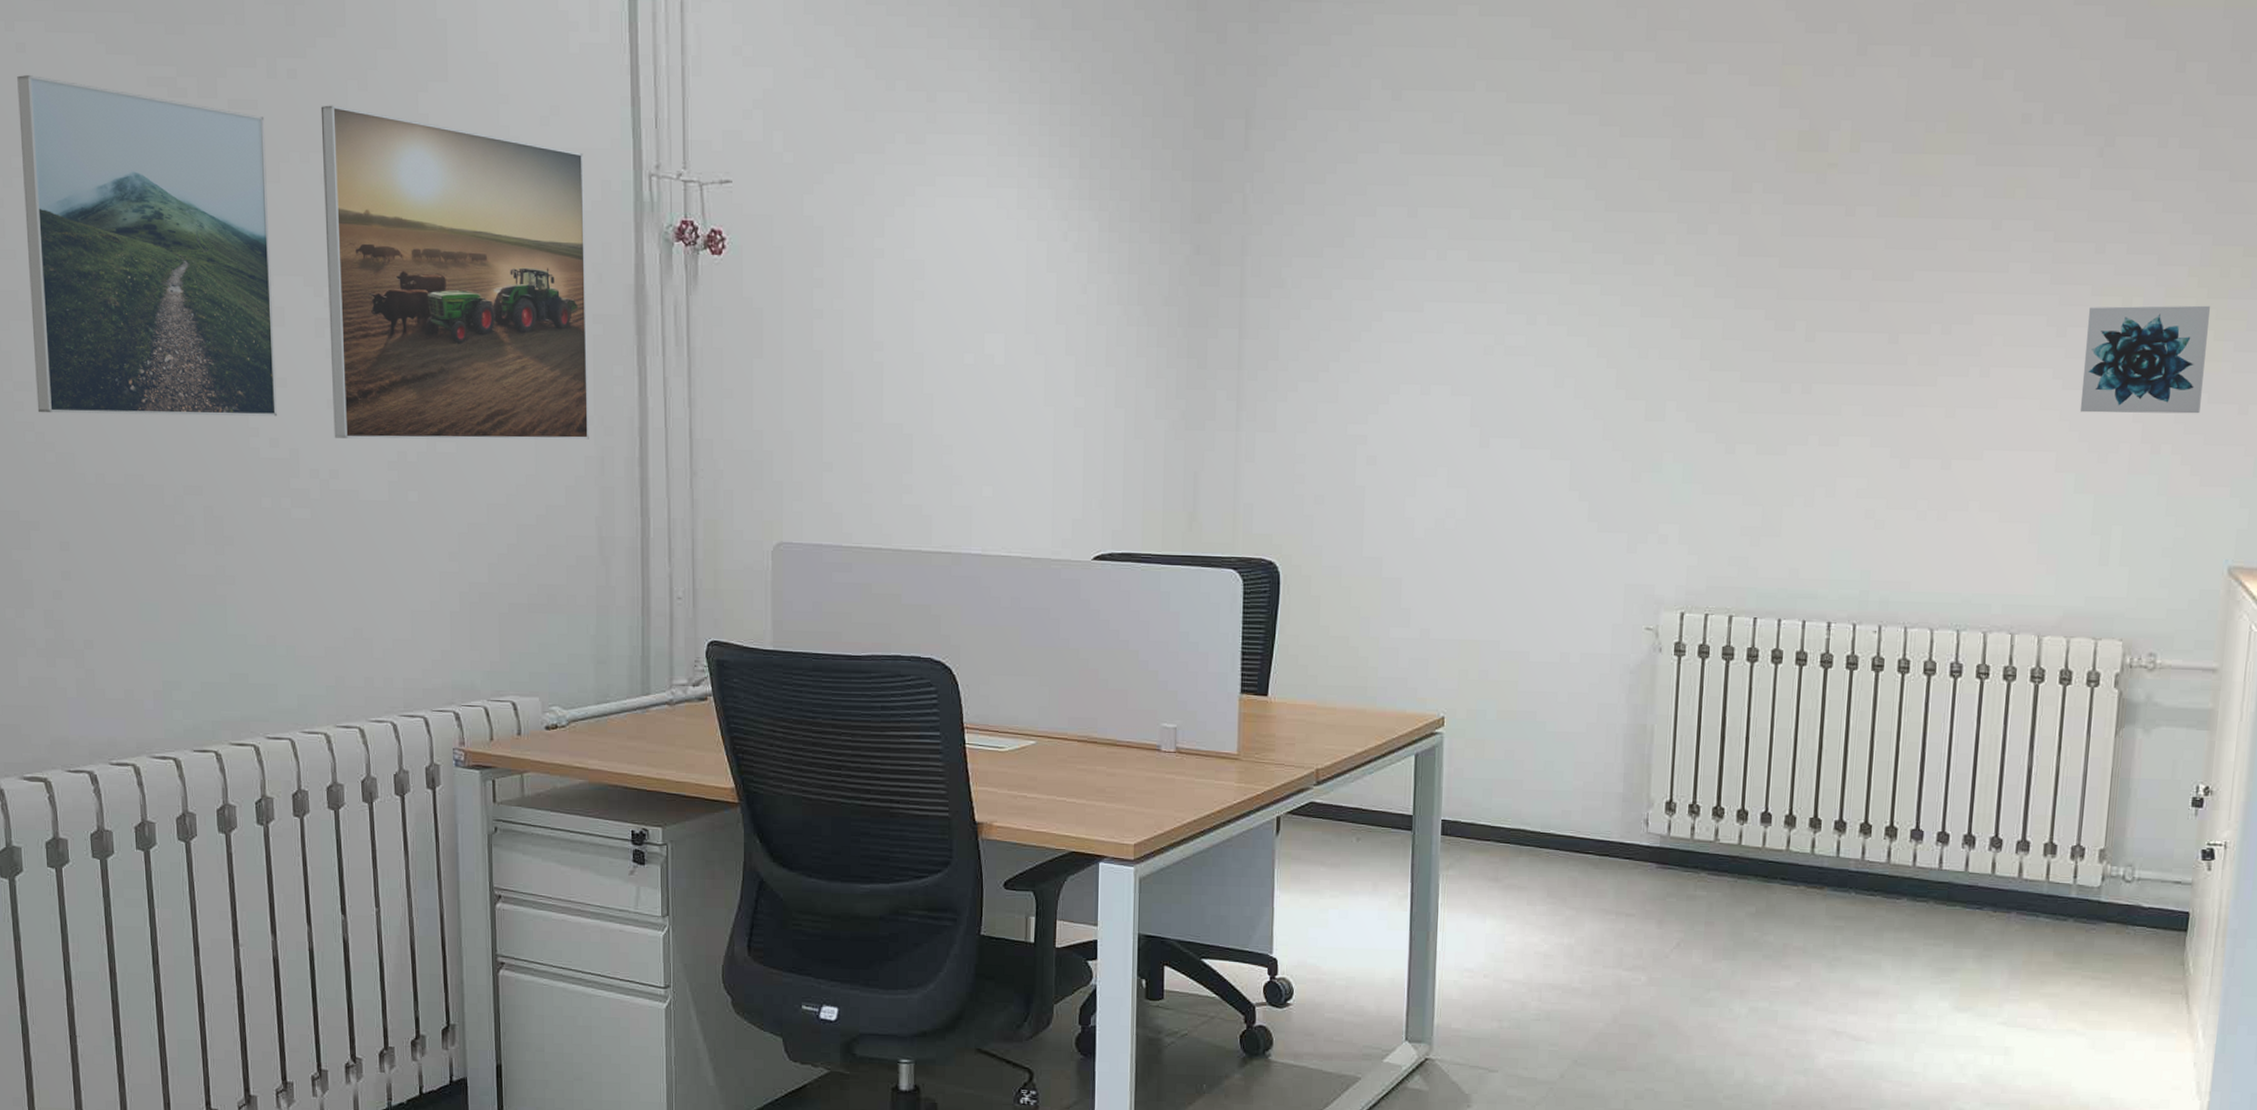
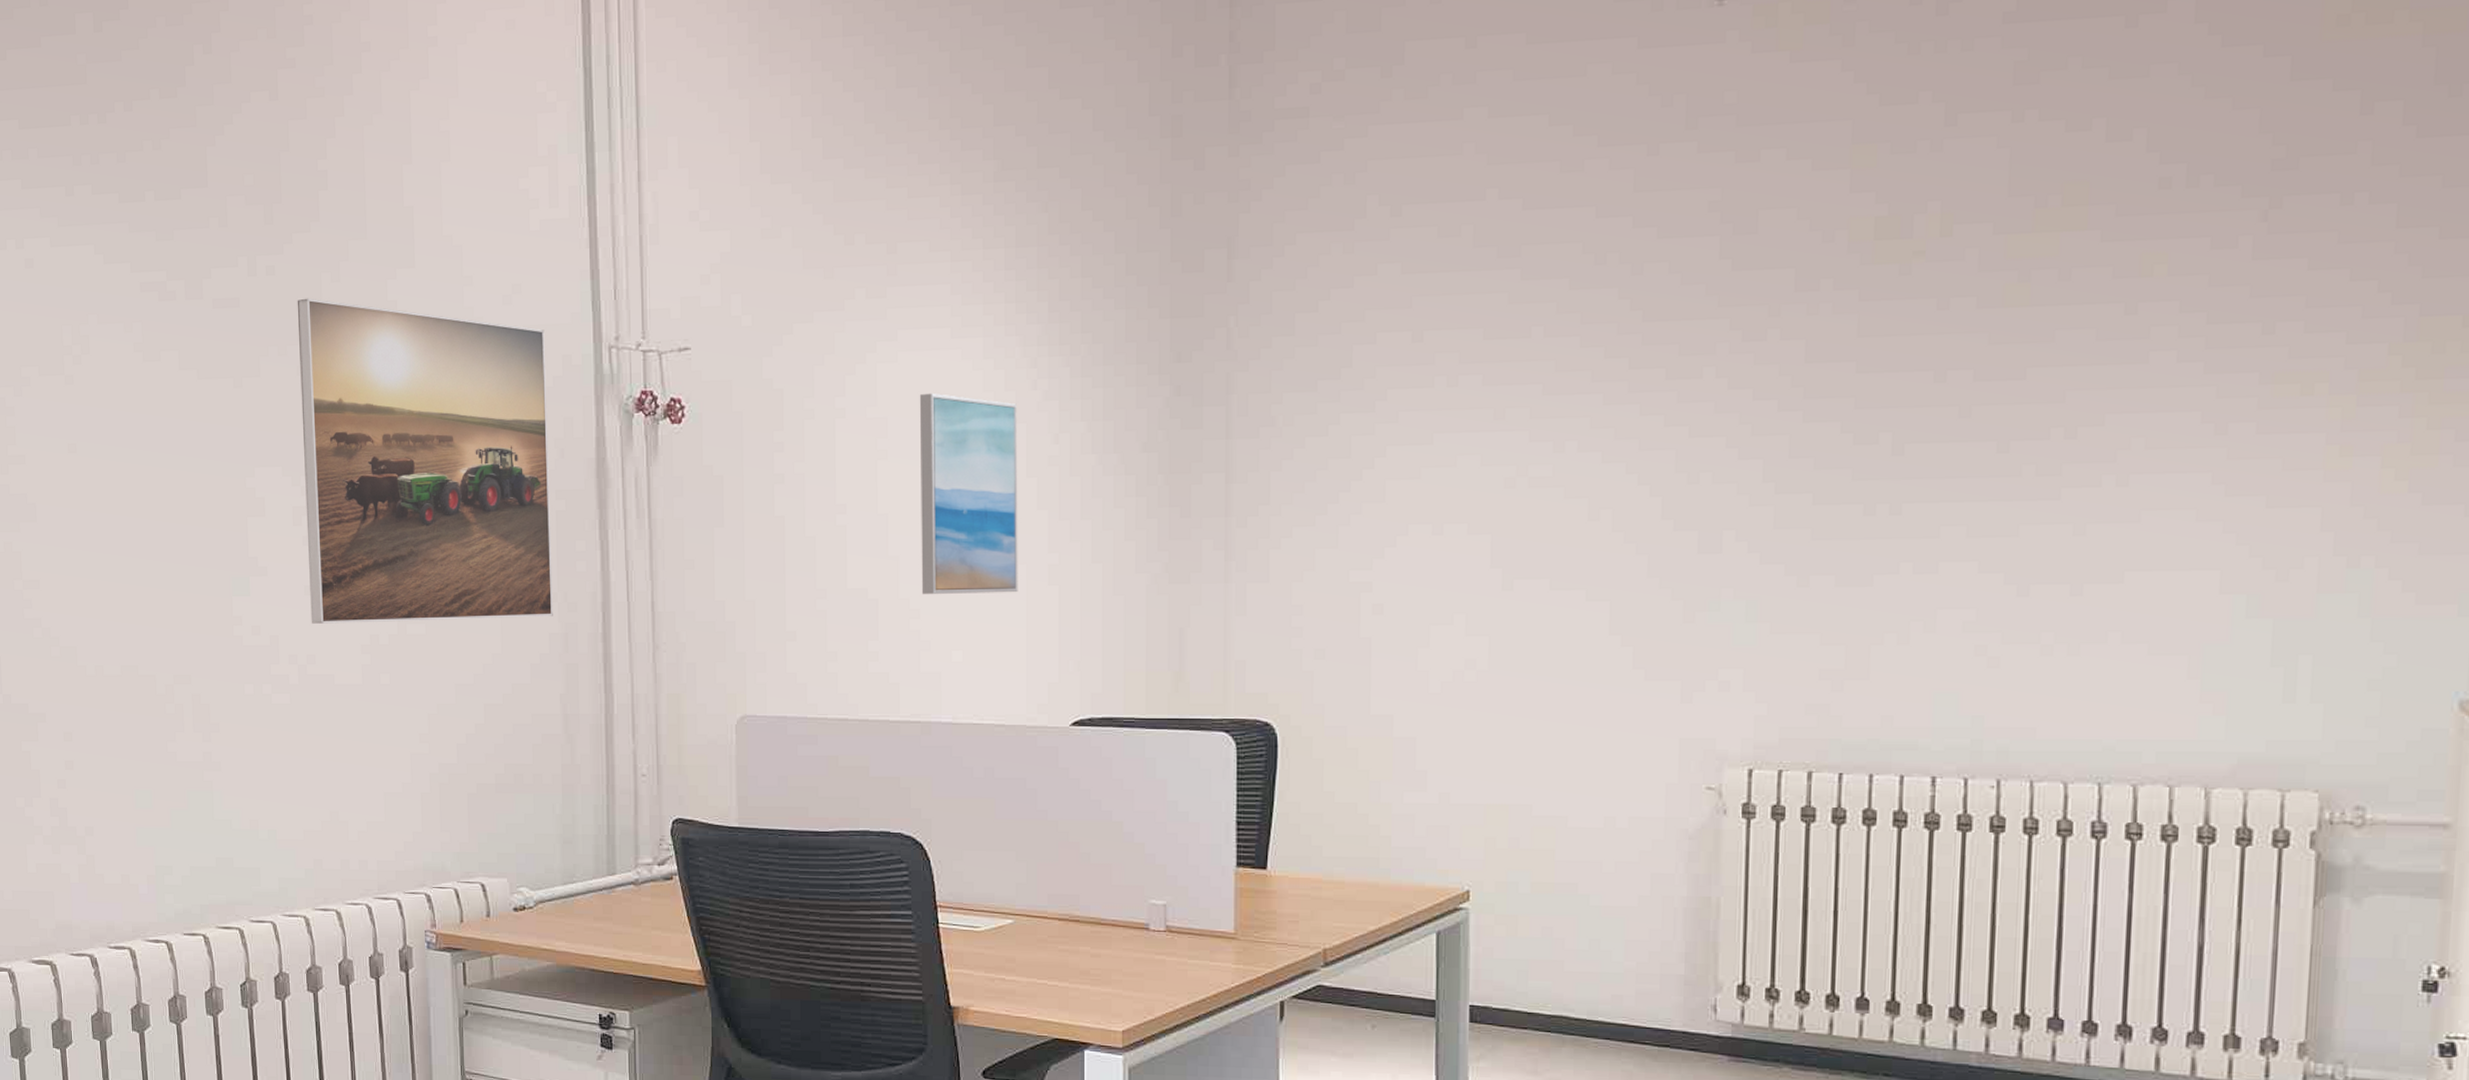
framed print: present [17,75,277,417] -> none [26,289,258,610]
wall art: none [954,238,1048,433] -> present [919,393,1018,594]
wall art: present [2079,305,2210,414] -> none [2249,388,2420,523]

